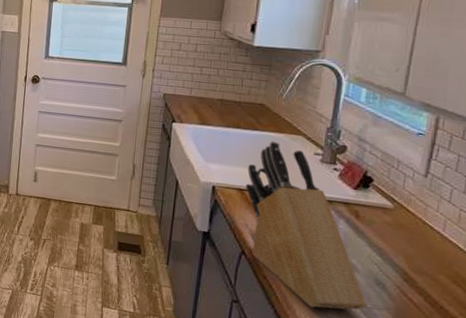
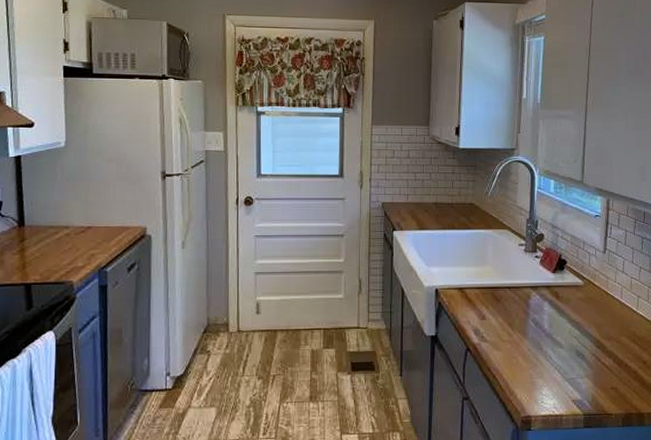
knife block: present [245,141,368,310] -> none [464,237,573,389]

